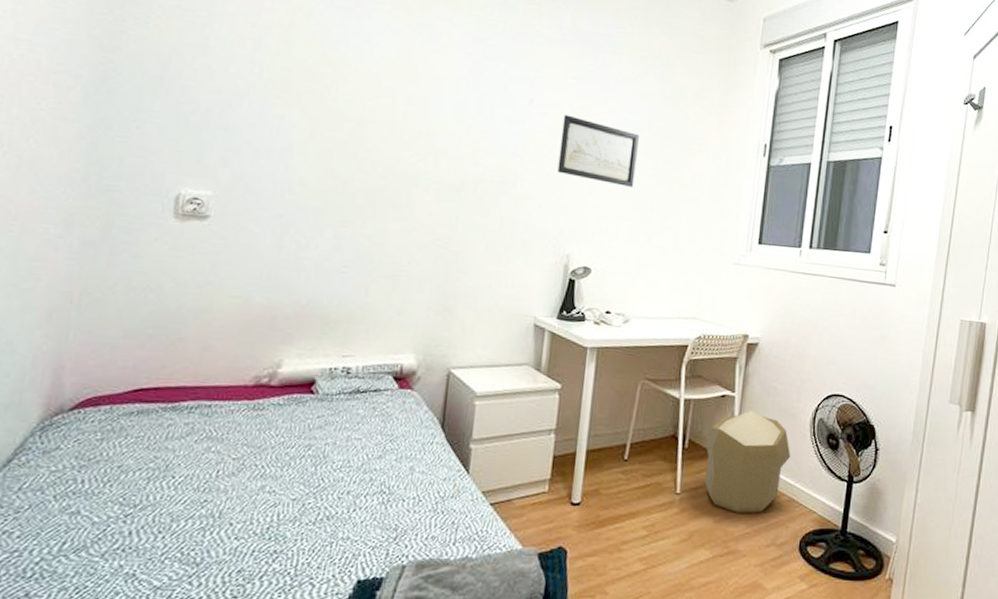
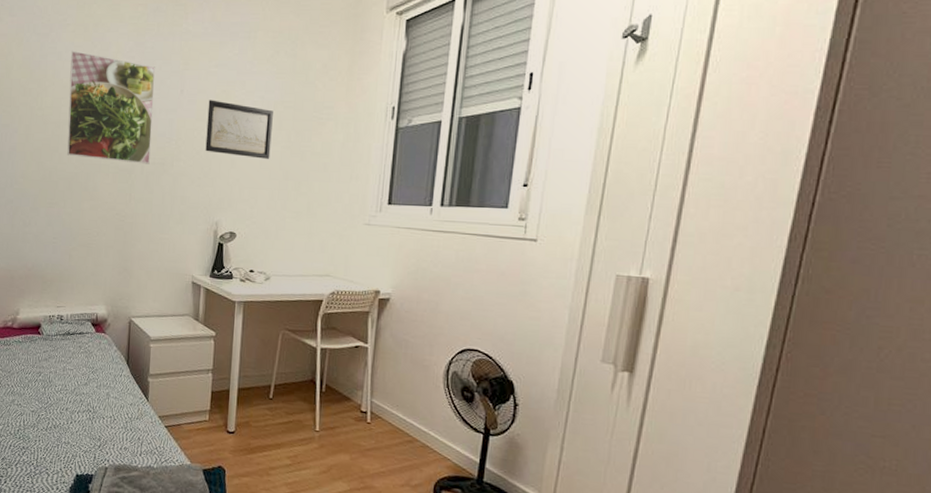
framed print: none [370,34,499,182] -> present [67,50,156,164]
pouf: present [704,410,791,513] -> none [340,361,424,455]

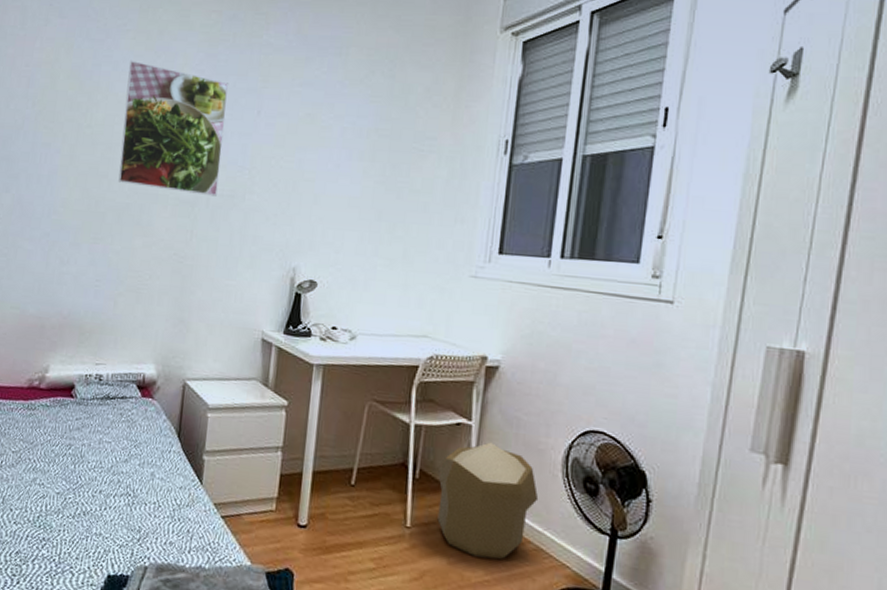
wall art: present [205,100,273,159] -> none [284,123,366,195]
pouf: none [340,361,424,455] -> present [437,442,539,560]

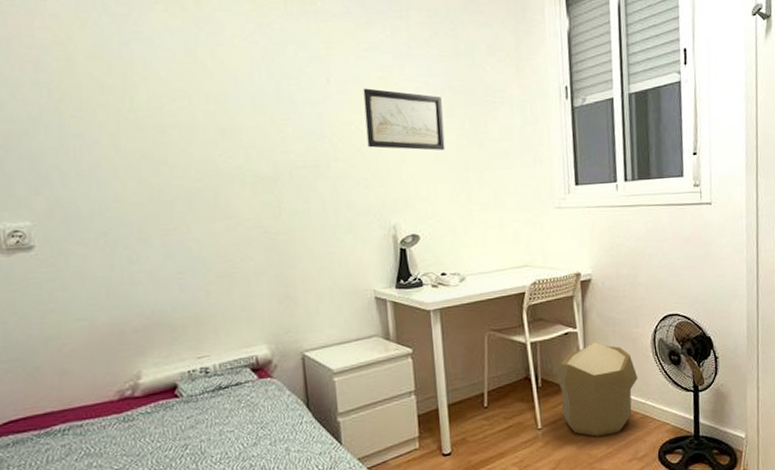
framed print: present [118,60,229,196] -> none [167,34,299,169]
wall art: none [284,123,366,195] -> present [363,88,445,150]

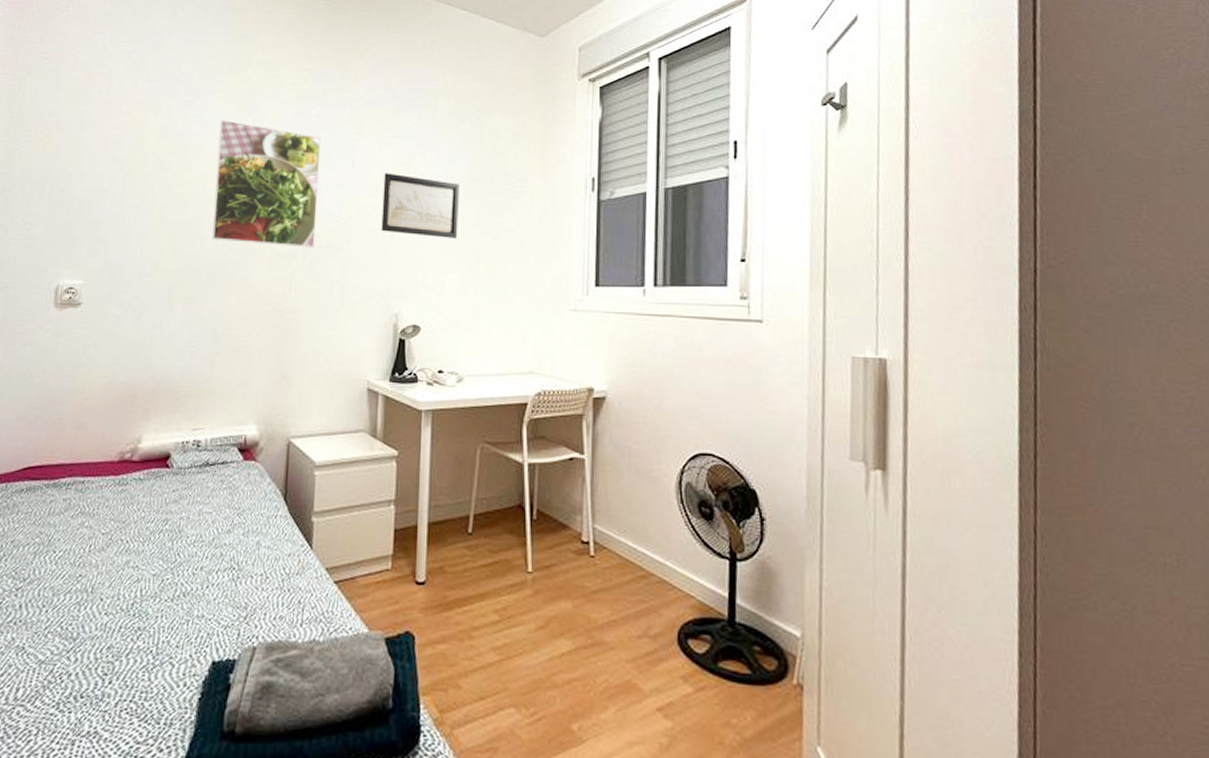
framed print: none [167,34,299,169] -> present [212,119,322,248]
pouf: present [555,342,638,437] -> none [554,474,657,597]

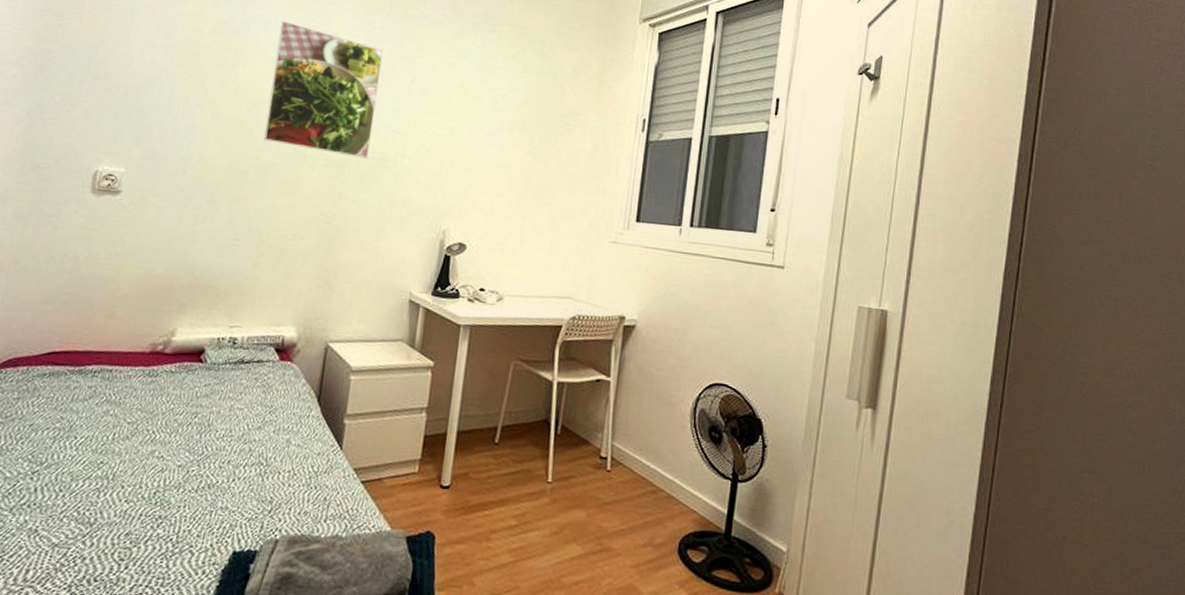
wall art: present [381,173,459,238] -> none [436,92,516,163]

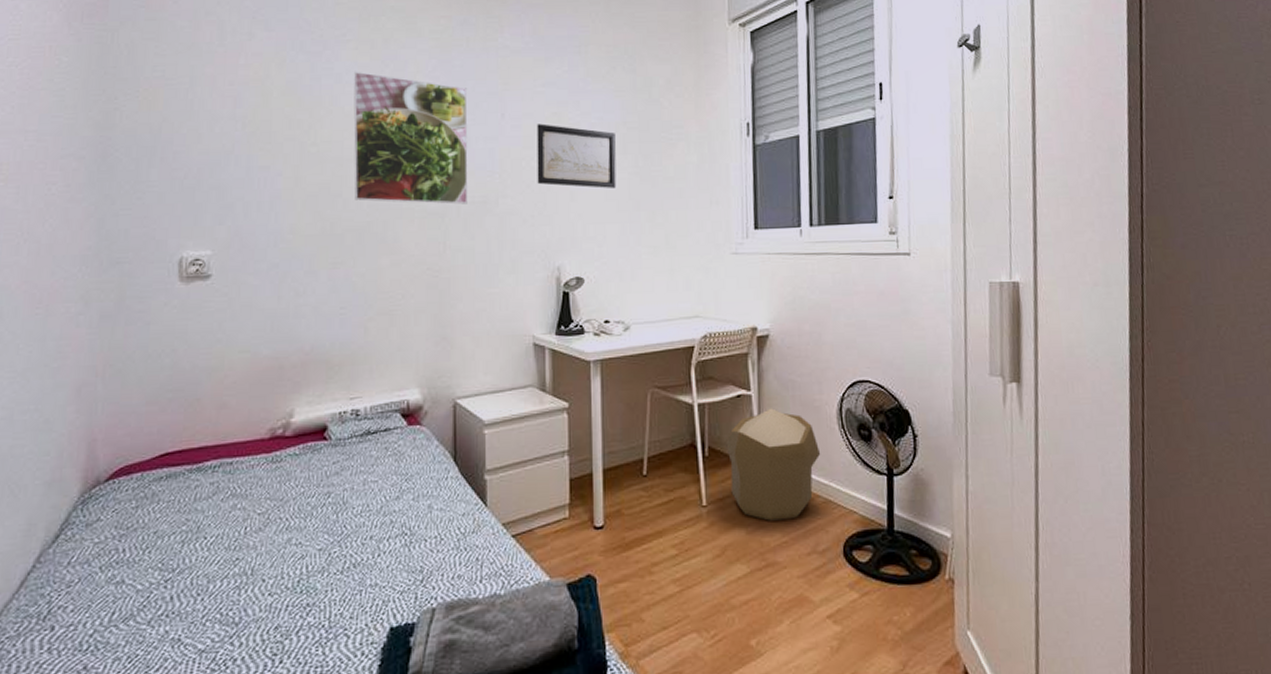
wall art: none [436,92,516,163] -> present [537,123,617,188]
pouf: none [577,397,670,509] -> present [724,408,821,521]

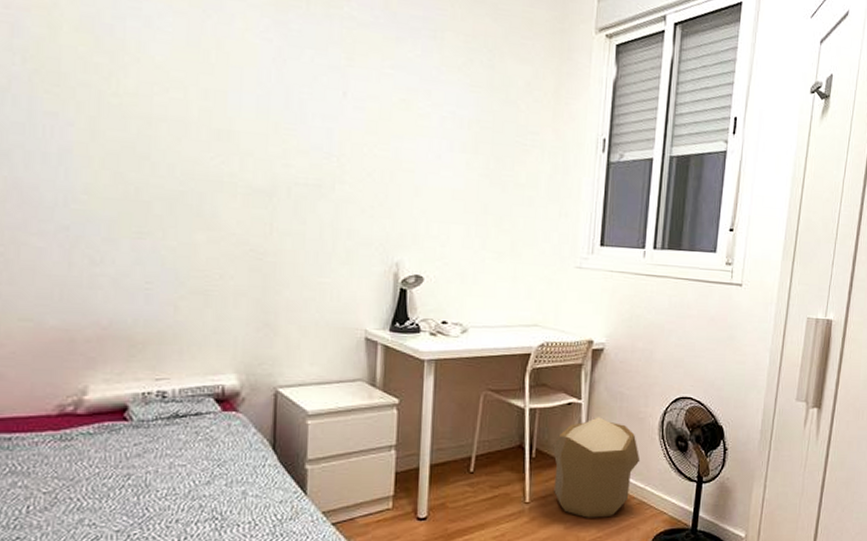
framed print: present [353,71,468,205] -> none [165,16,306,186]
wall art: present [537,123,617,188] -> none [379,108,467,188]

